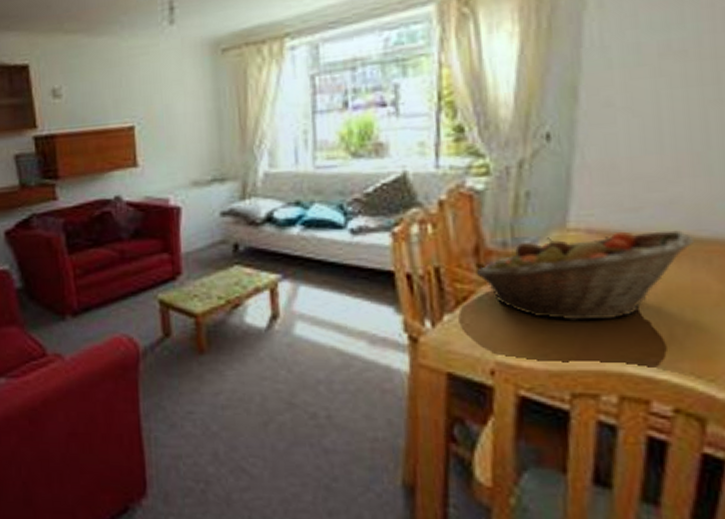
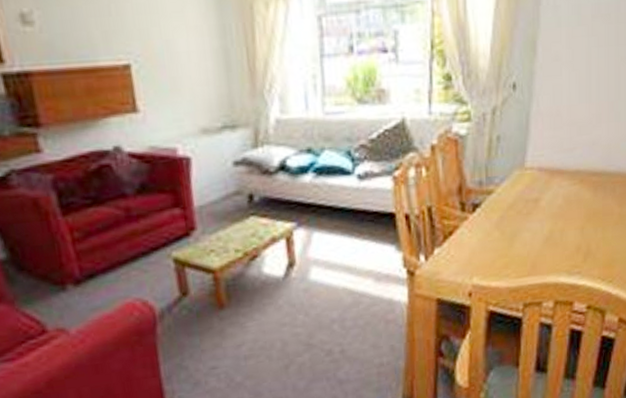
fruit basket: present [477,230,694,321] -> none [460,166,605,245]

